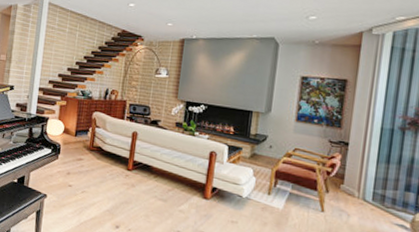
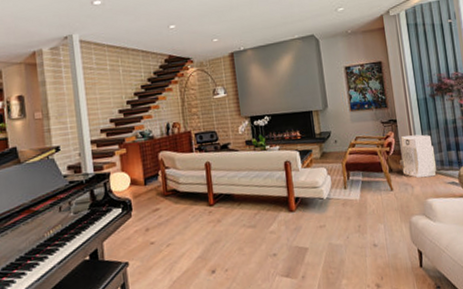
air purifier: none [340,161,389,213] -> present [401,134,436,178]

